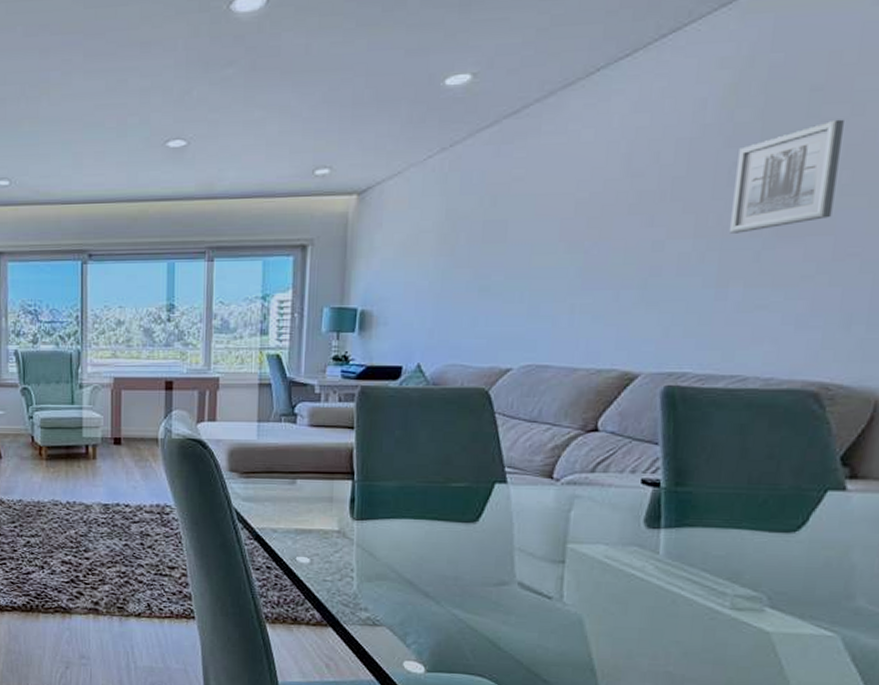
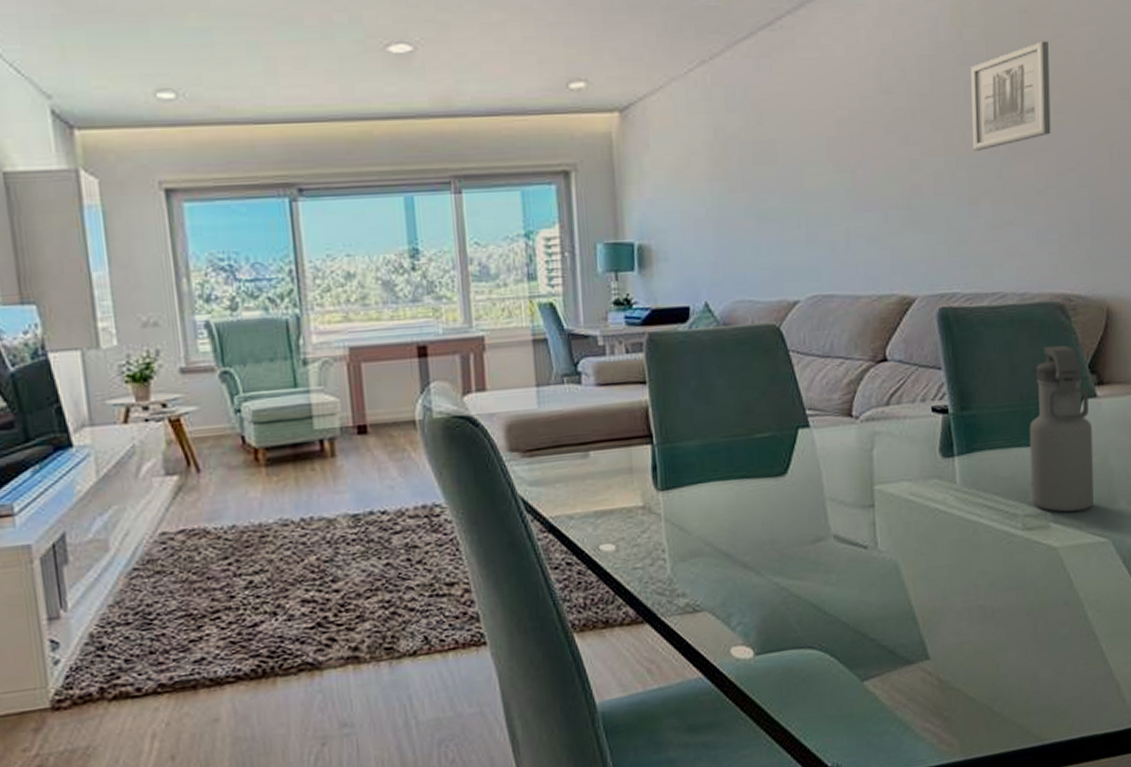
water bottle: none [745,433,836,602] -> present [1029,345,1094,512]

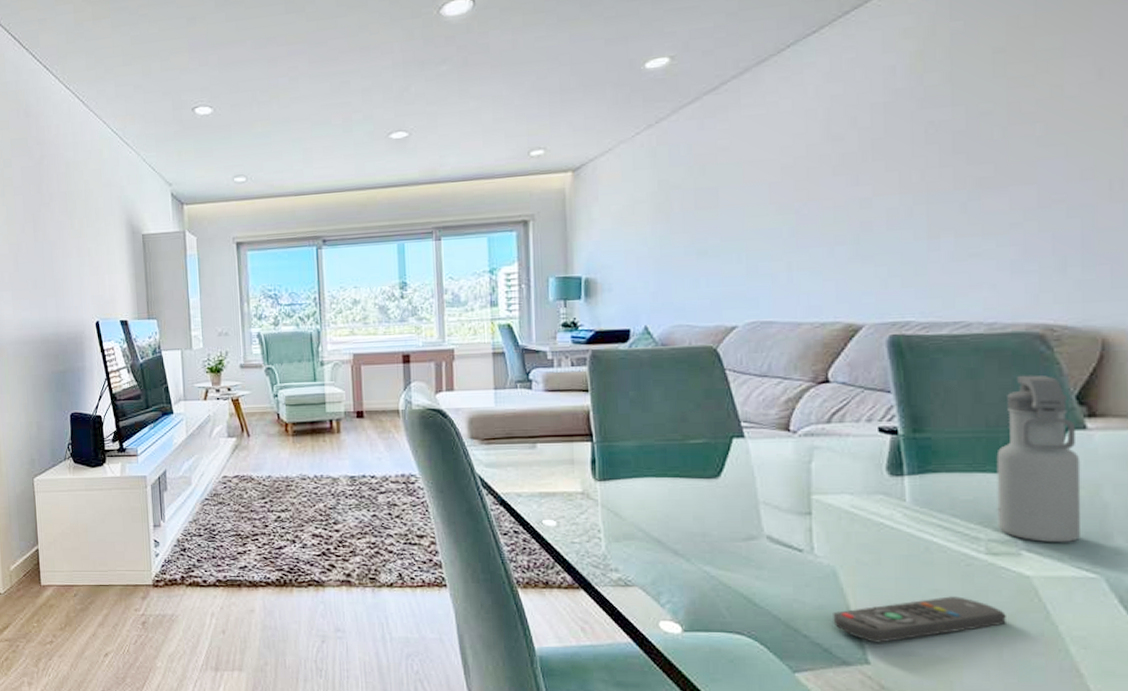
remote control: none [896,576,1040,636] -> present [833,596,1006,643]
wall art: present [971,40,1051,151] -> none [933,76,1031,188]

